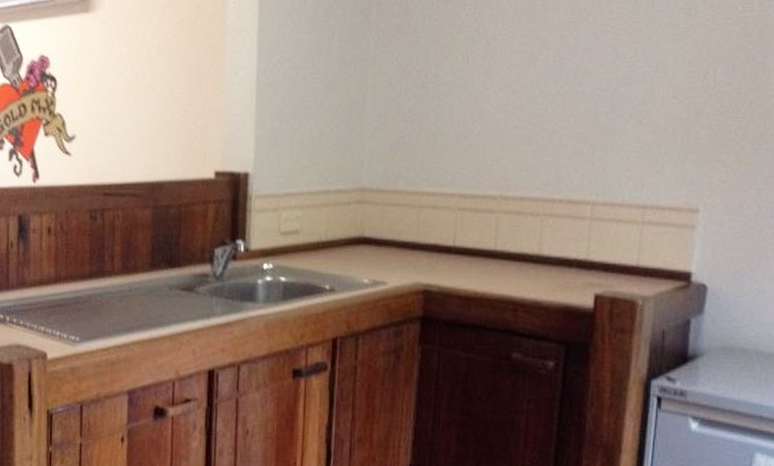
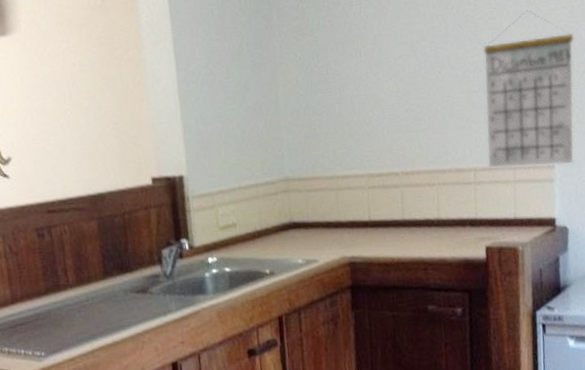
calendar: none [611,24,745,210] -> present [483,10,575,168]

